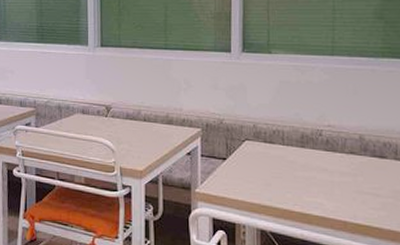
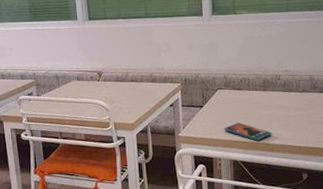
smartphone: none [251,183,311,209] -> present [224,123,272,141]

